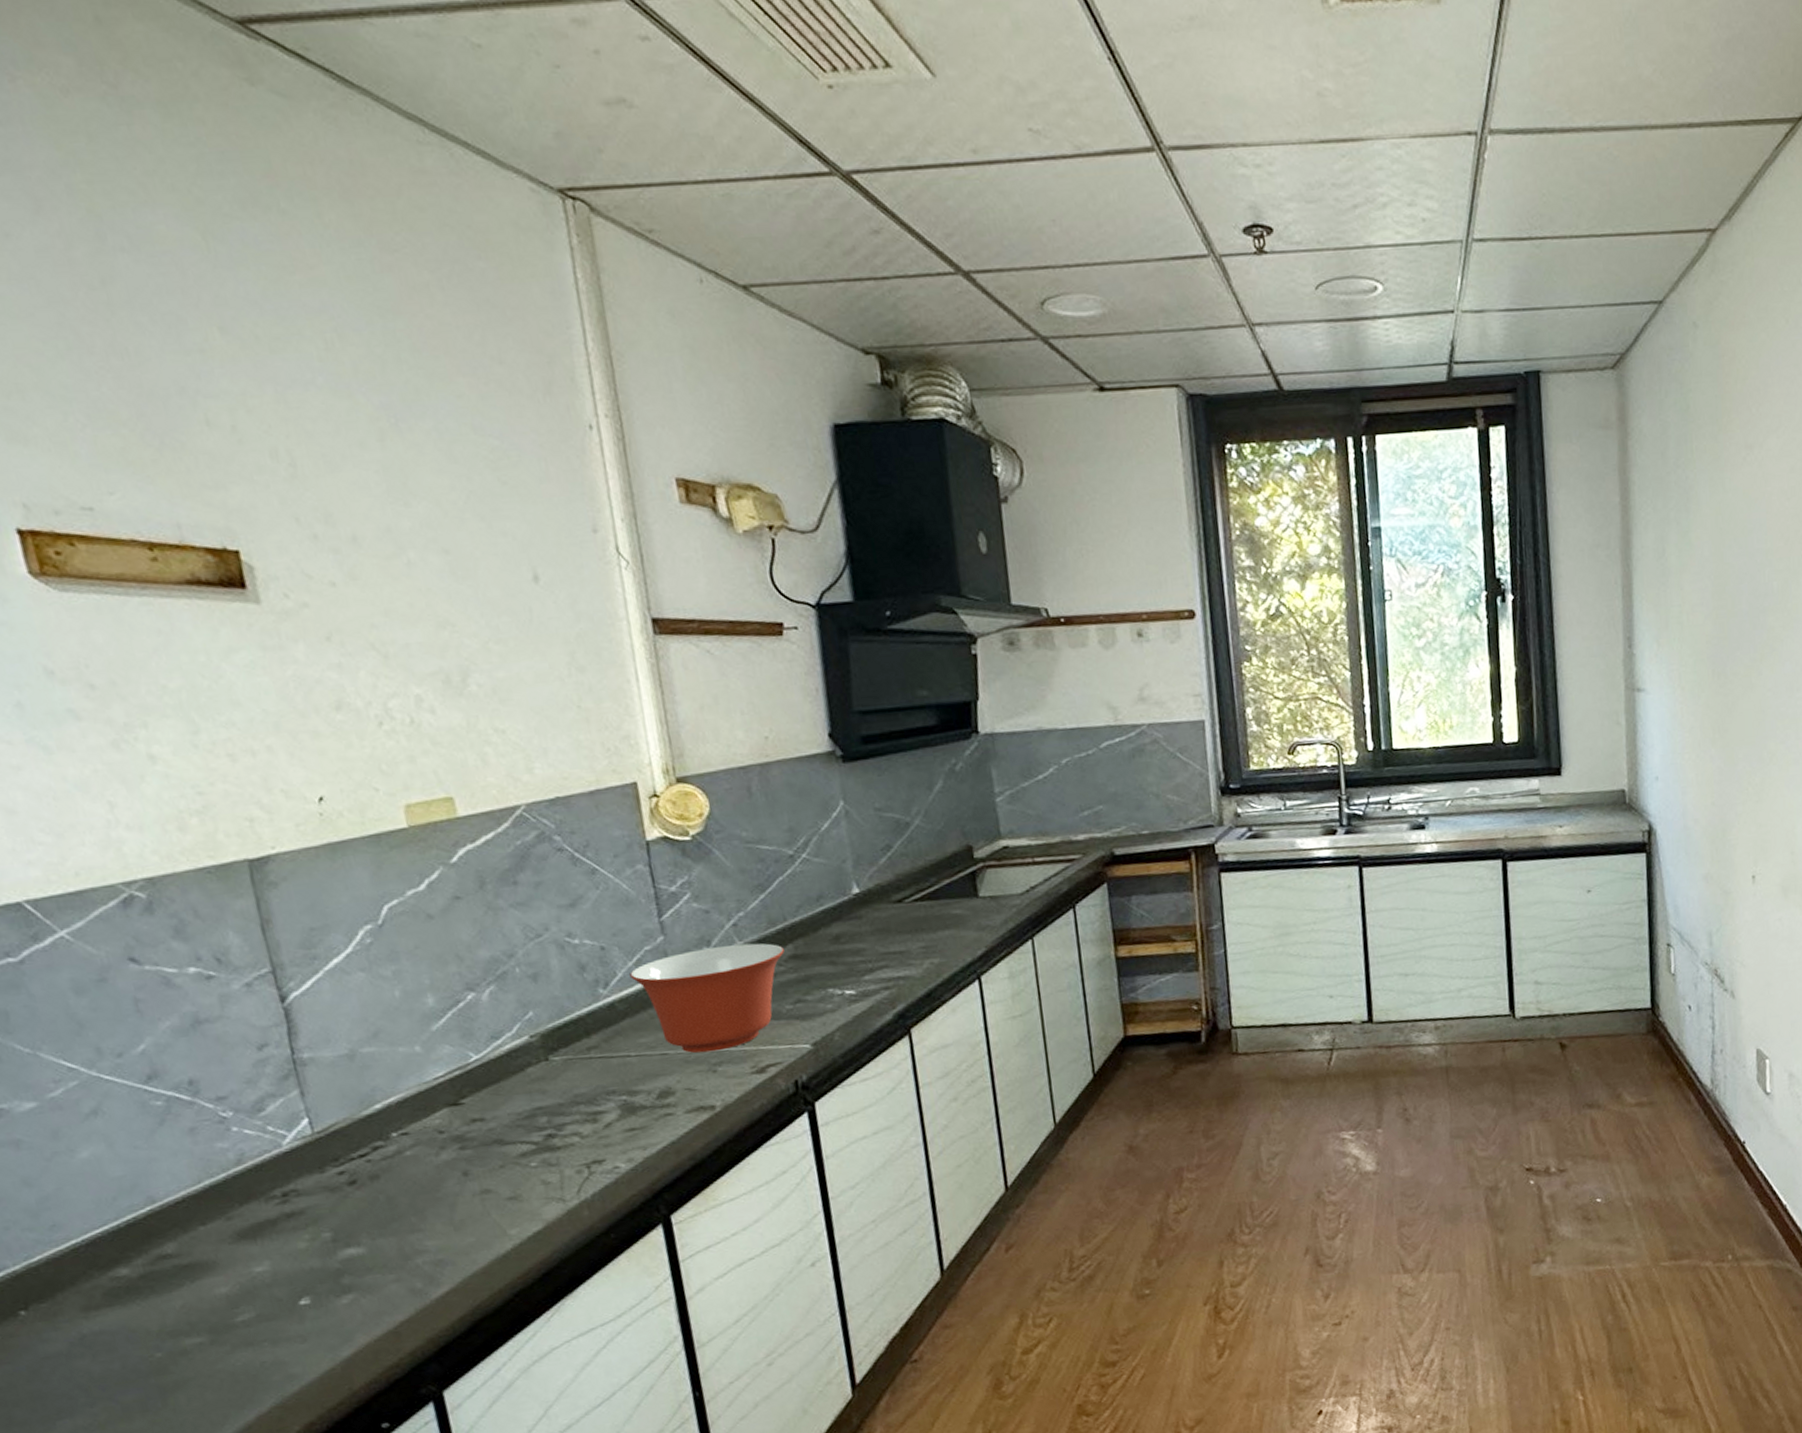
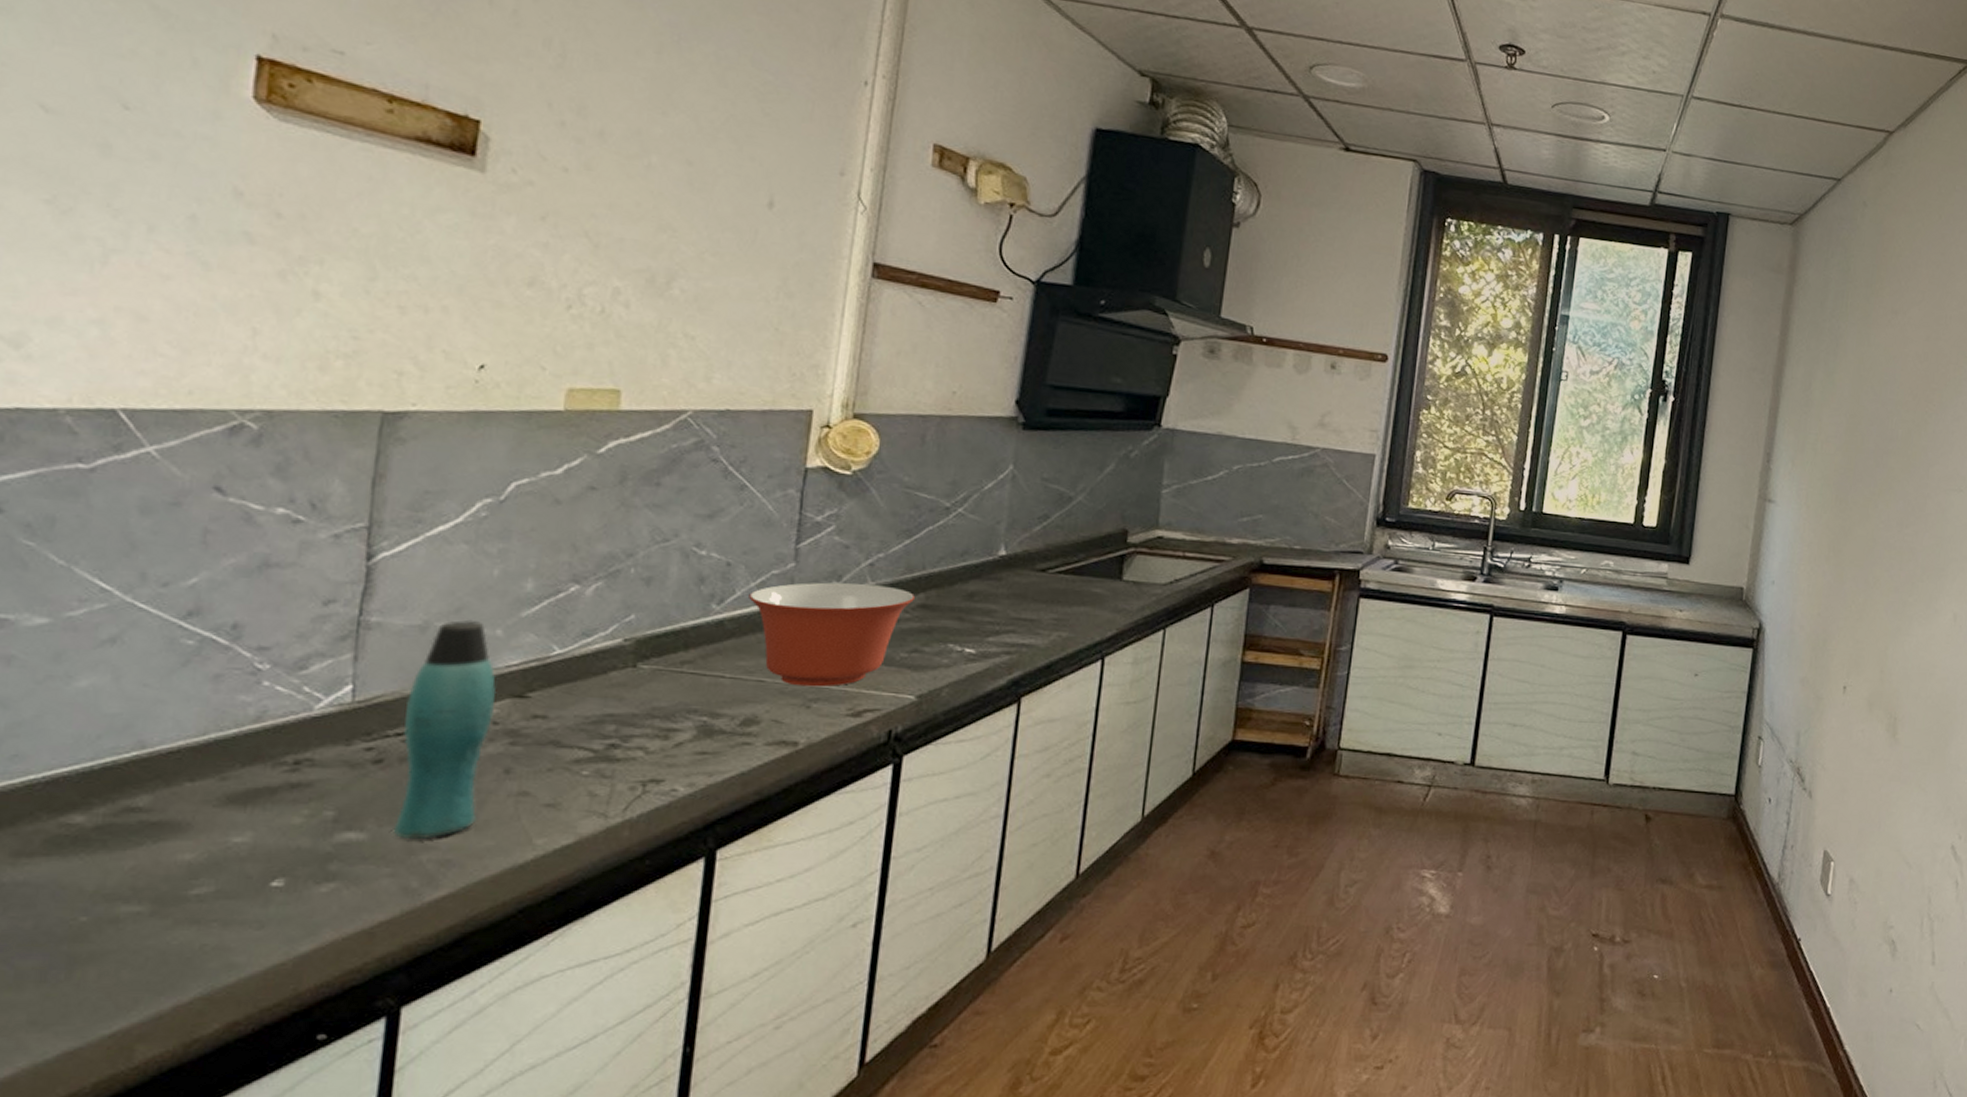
bottle: none [358,1041,453,1247] -> present [393,619,497,840]

